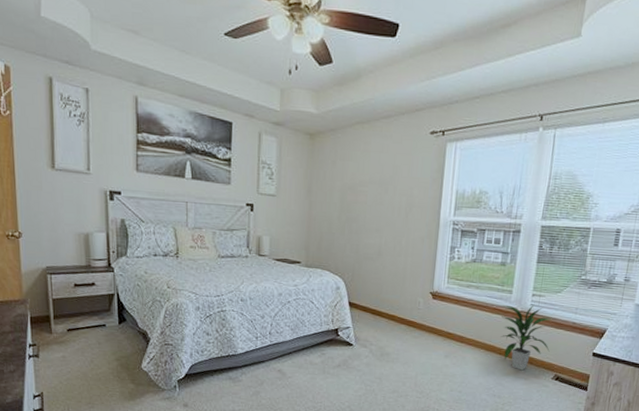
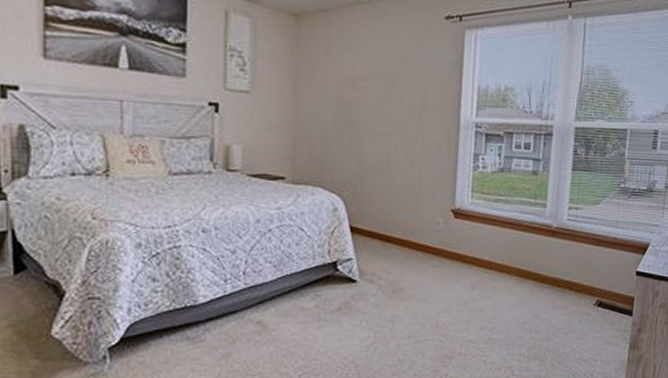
indoor plant: present [500,305,552,371] -> none [535,220,591,298]

